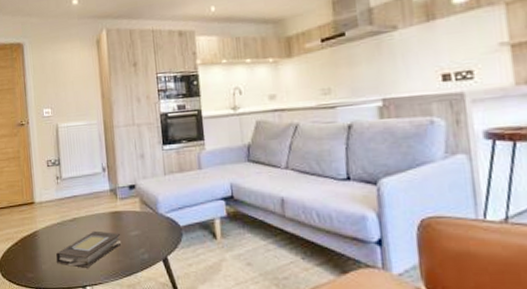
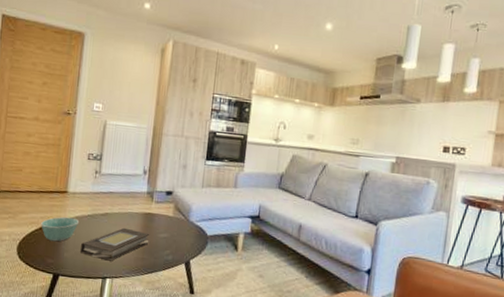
bowl: none [16,228,51,255] -> present [41,217,80,242]

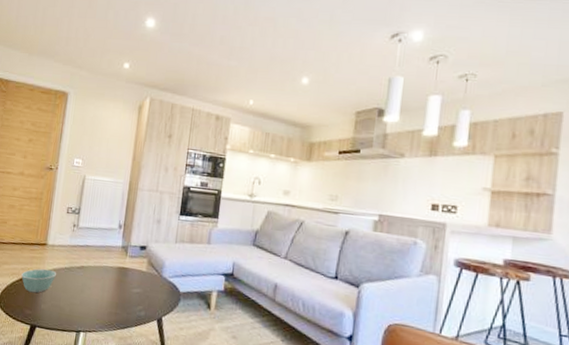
book: present [80,227,150,261] -> none [57,281,123,315]

